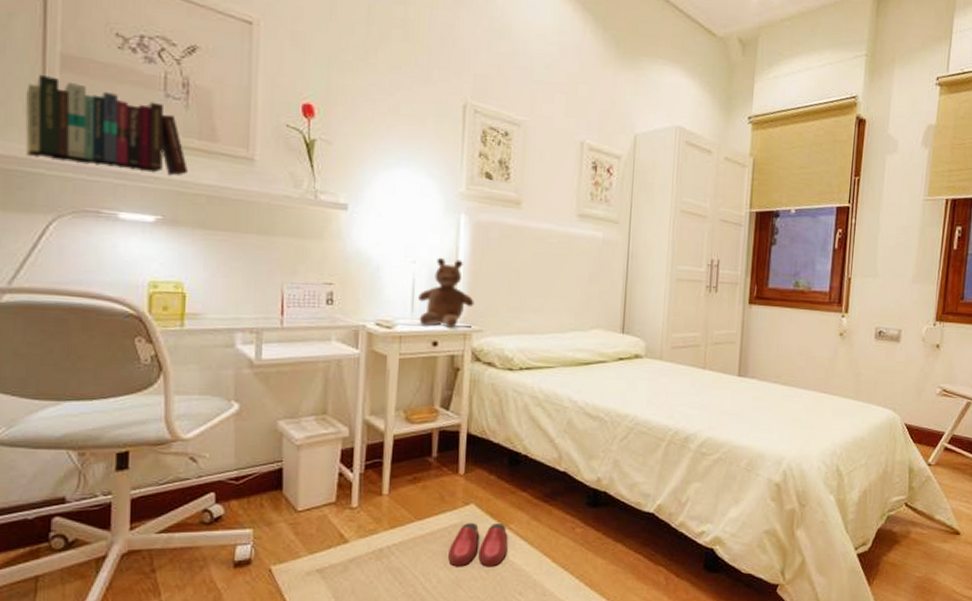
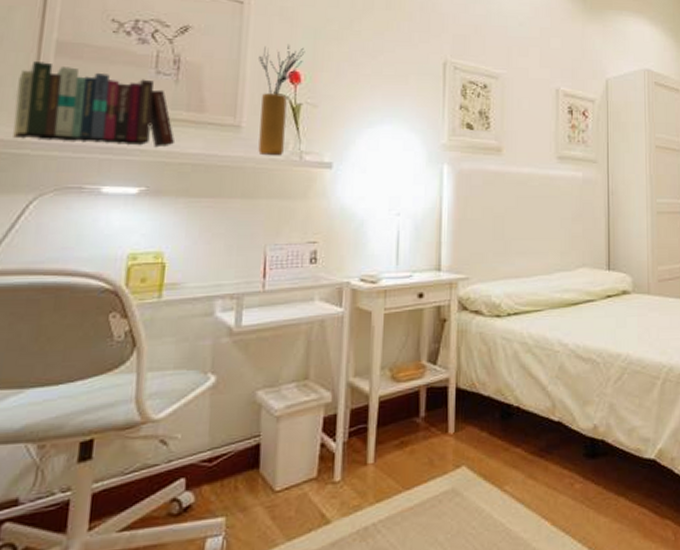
vase: none [270,73,318,193] -> present [258,44,305,156]
teddy bear: present [417,257,474,328] -> none [402,207,459,278]
slippers: present [448,522,508,567] -> none [439,484,503,541]

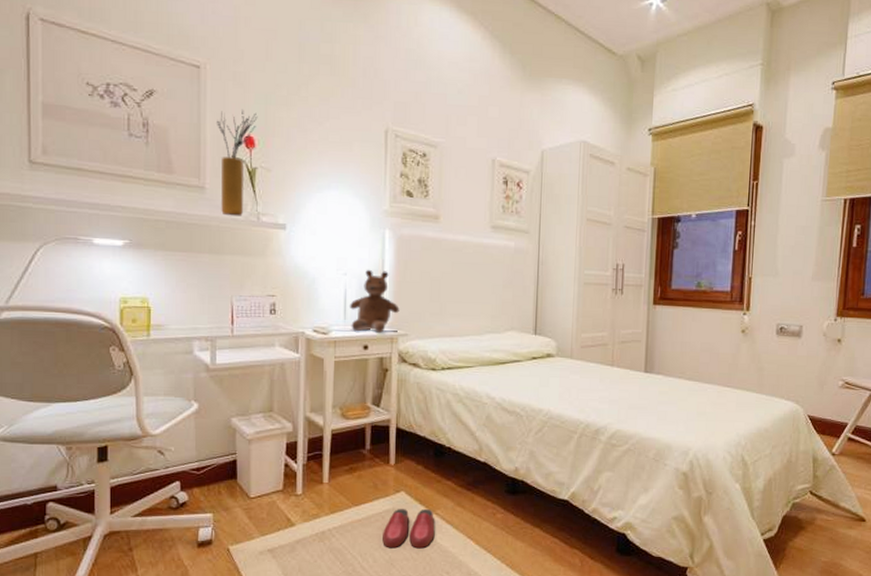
books: present [12,60,176,148] -> none [14,121,150,205]
teddy bear: none [402,207,459,278] -> present [349,269,400,333]
slippers: none [439,484,503,541] -> present [382,508,435,549]

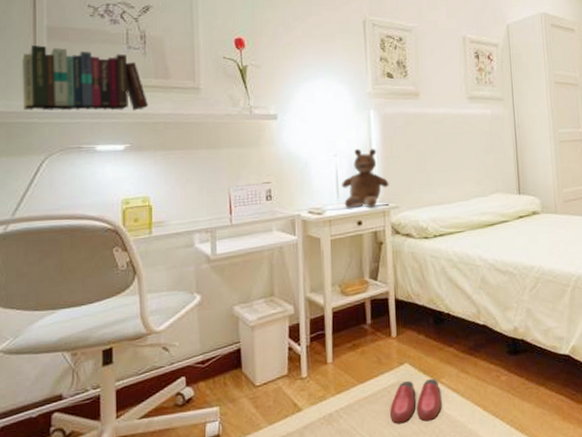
books: none [14,121,150,205] -> present [21,44,149,111]
vase: present [217,109,258,216] -> none [209,15,246,112]

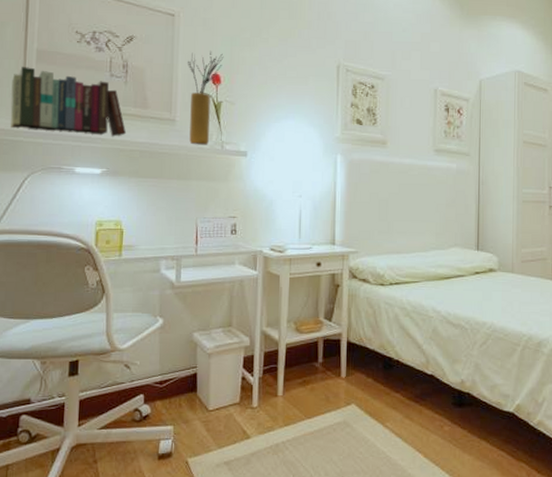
vase: none [209,15,246,112] -> present [188,50,224,145]
teddy bear: present [341,148,389,208] -> none [303,191,350,250]
slippers: present [390,378,442,424] -> none [334,420,385,462]

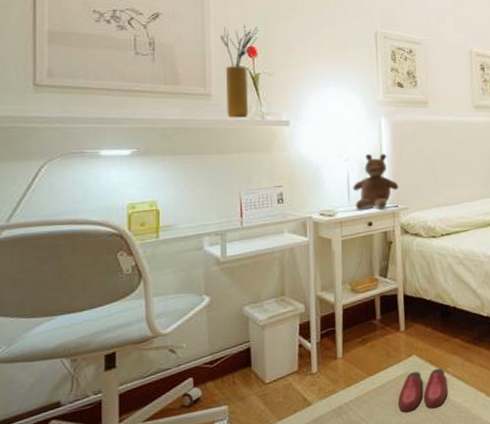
books: present [10,66,127,137] -> none [18,48,158,116]
teddy bear: none [303,191,350,250] -> present [352,153,399,210]
slippers: none [334,420,385,462] -> present [398,368,448,413]

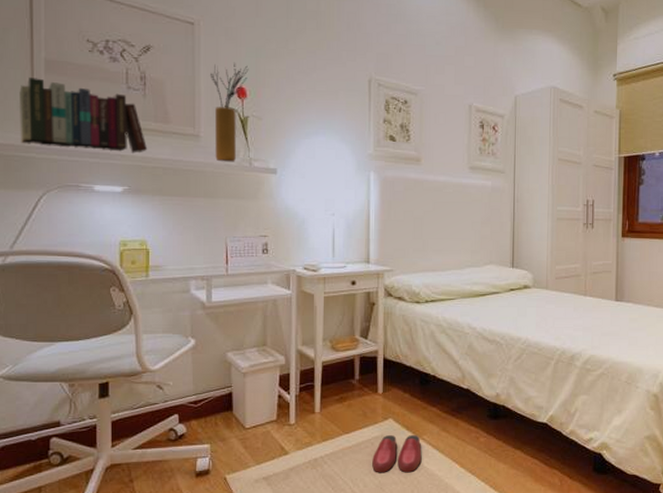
books: none [18,48,158,116] -> present [18,76,148,154]
teddy bear: present [352,153,399,210] -> none [337,209,385,269]

